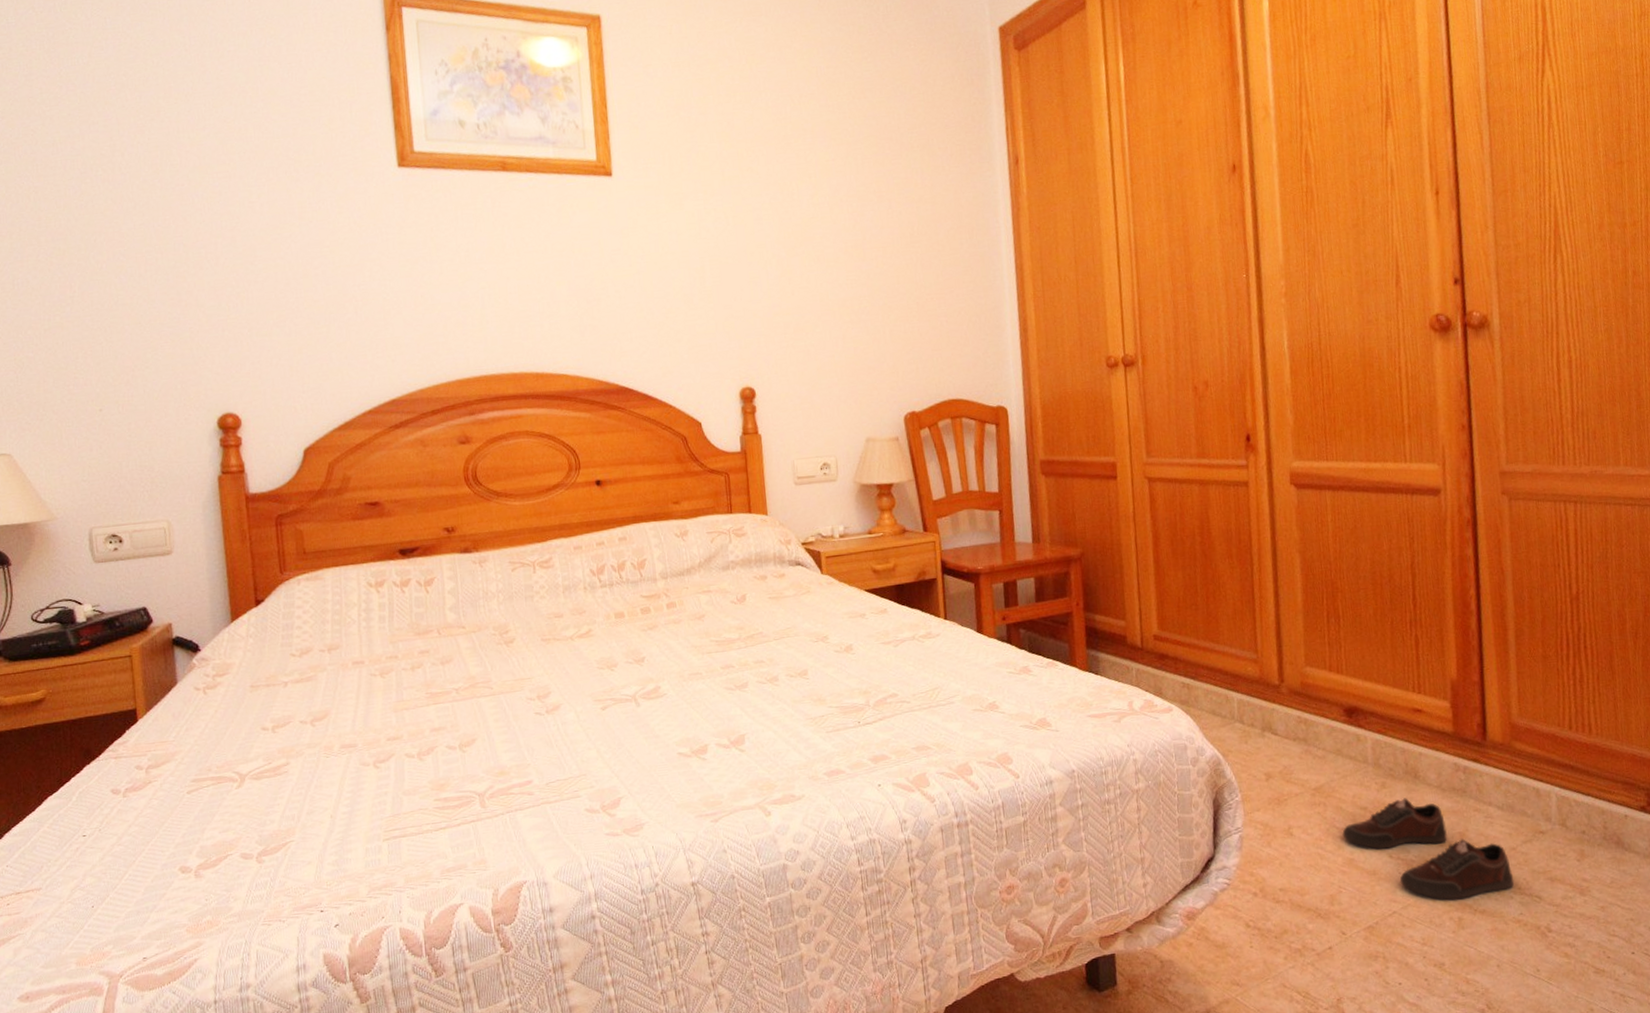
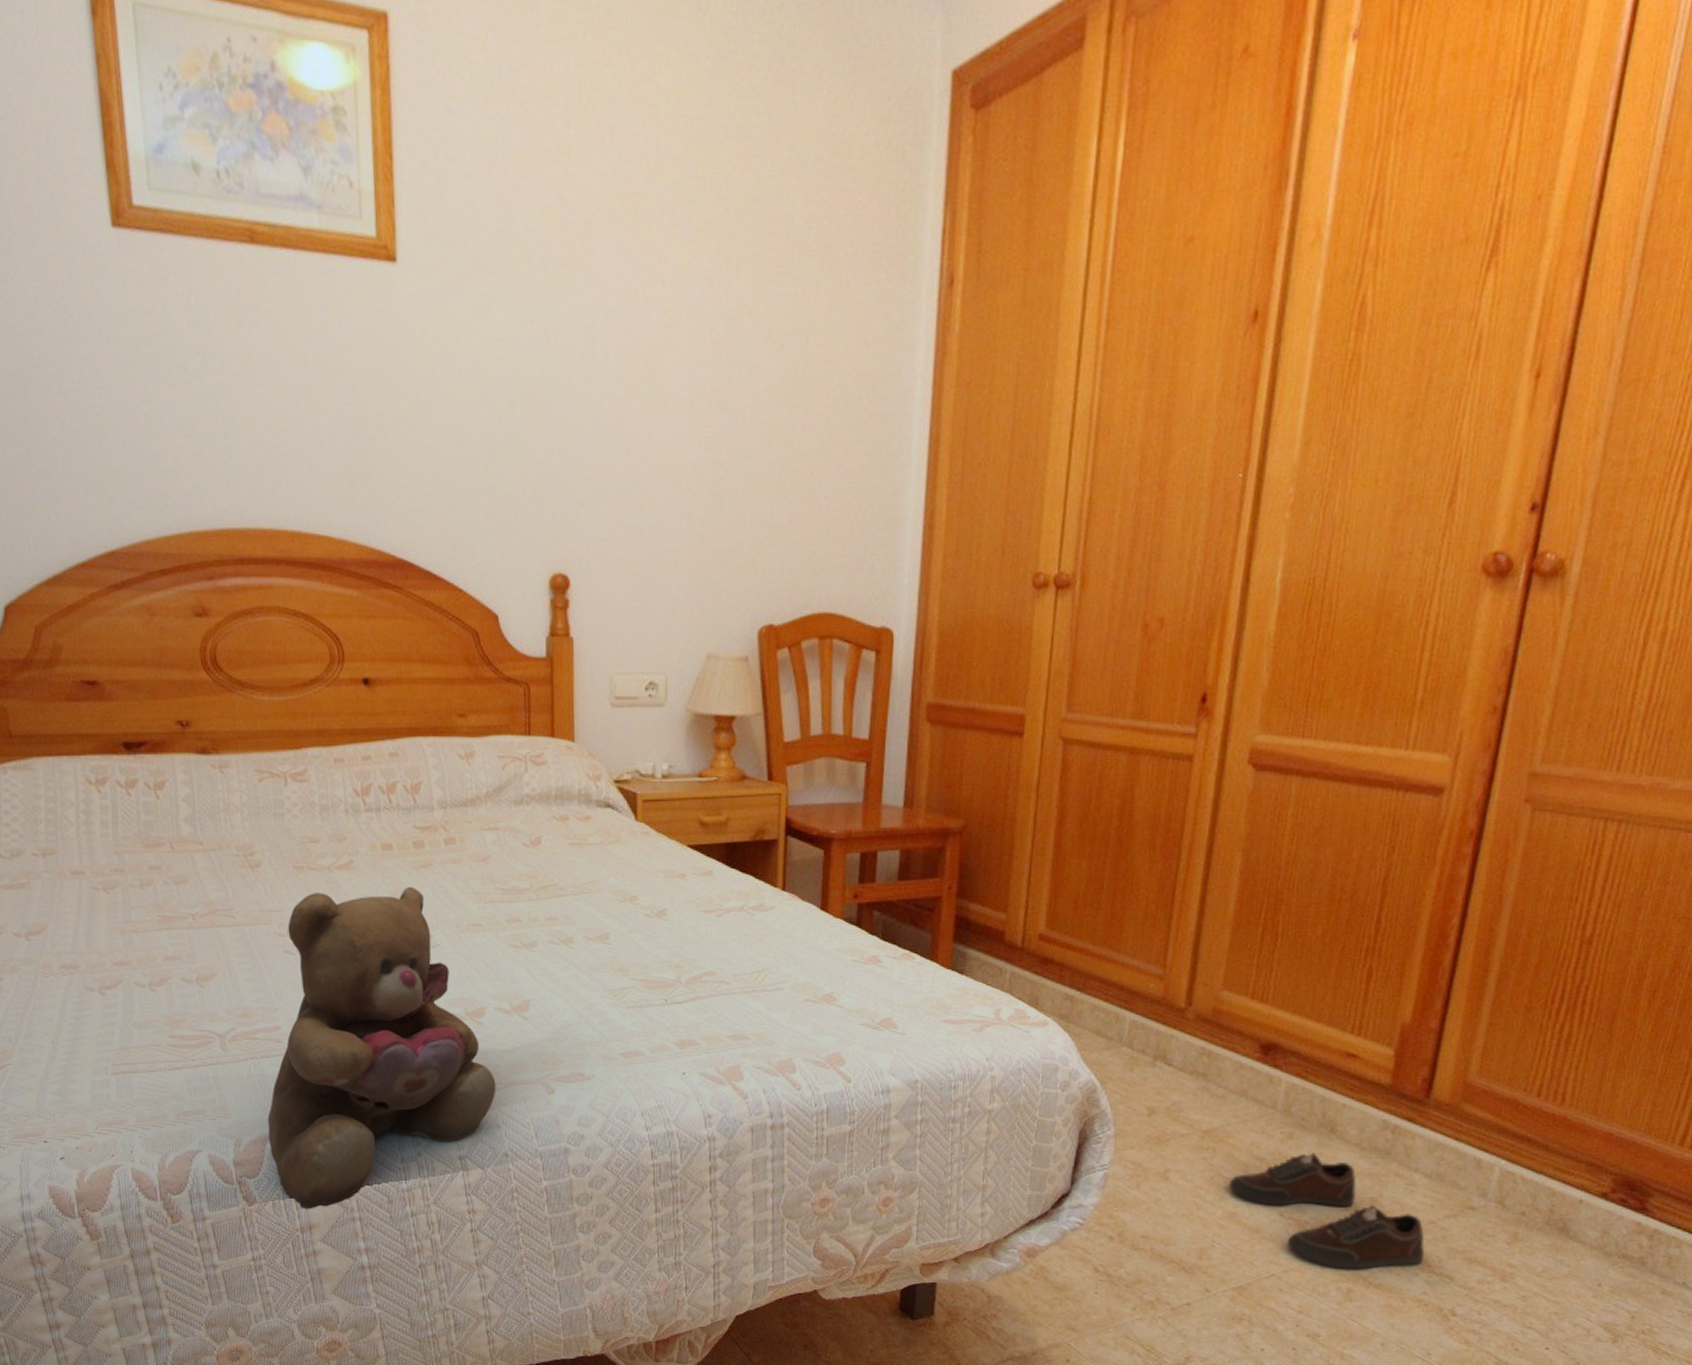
teddy bear: none [522,646,721,950] -> present [267,886,496,1209]

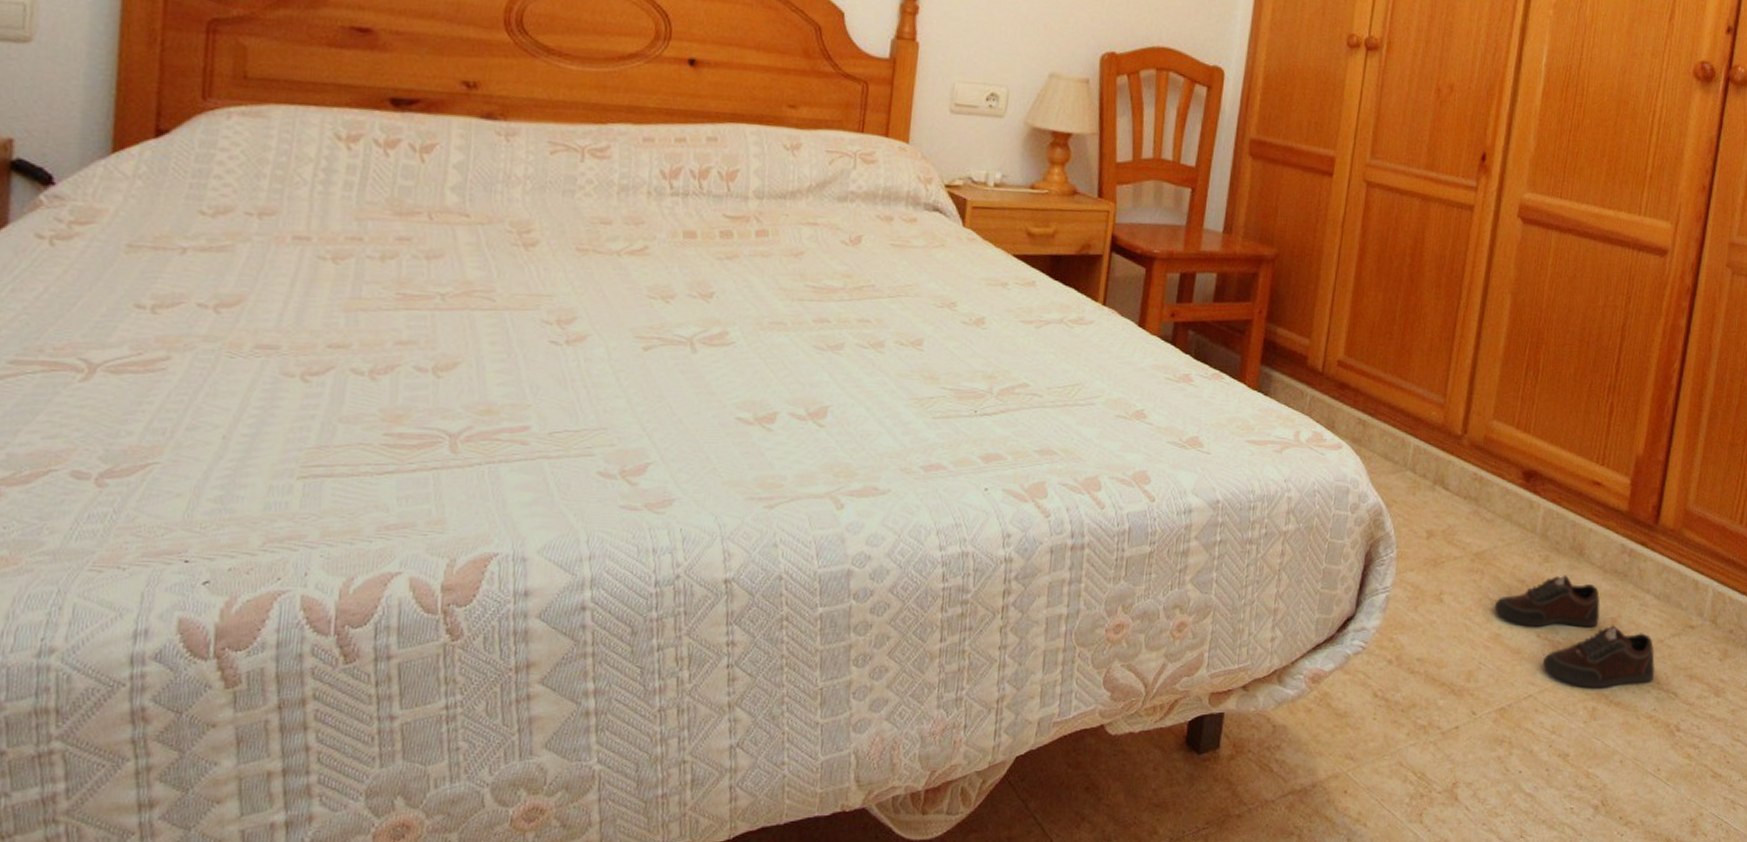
teddy bear: present [267,886,496,1209] -> none [491,278,779,644]

